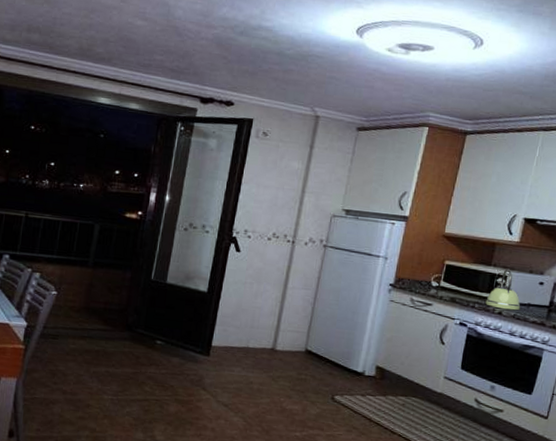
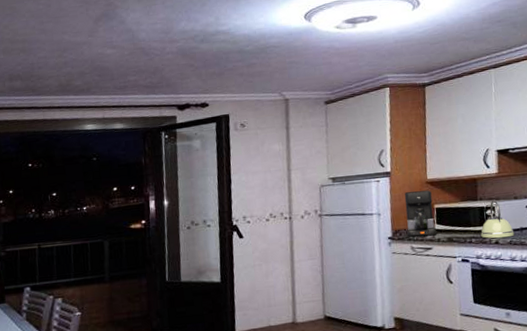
coffee maker: none [410,240,446,292] -> present [404,190,437,237]

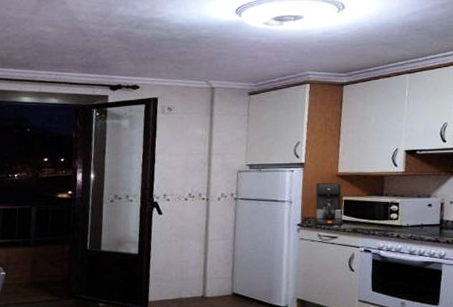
kettle: present [480,200,515,239] -> none [383,196,415,233]

